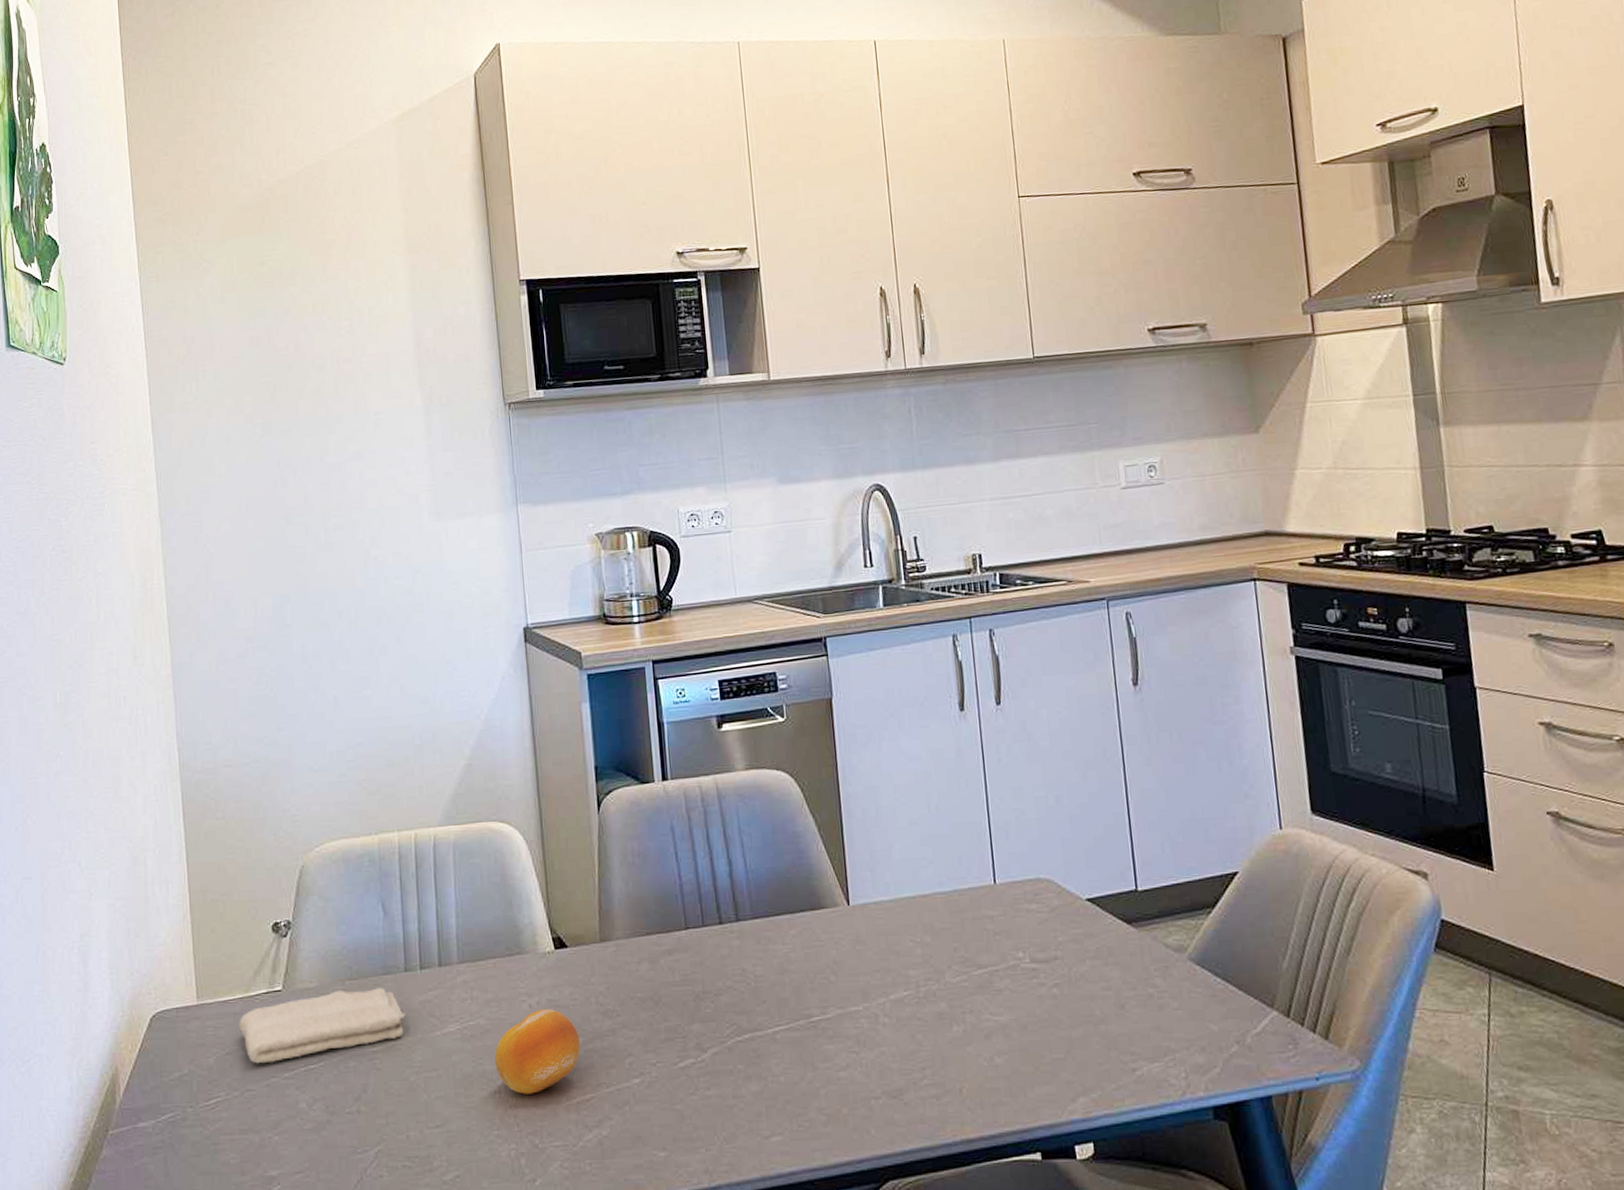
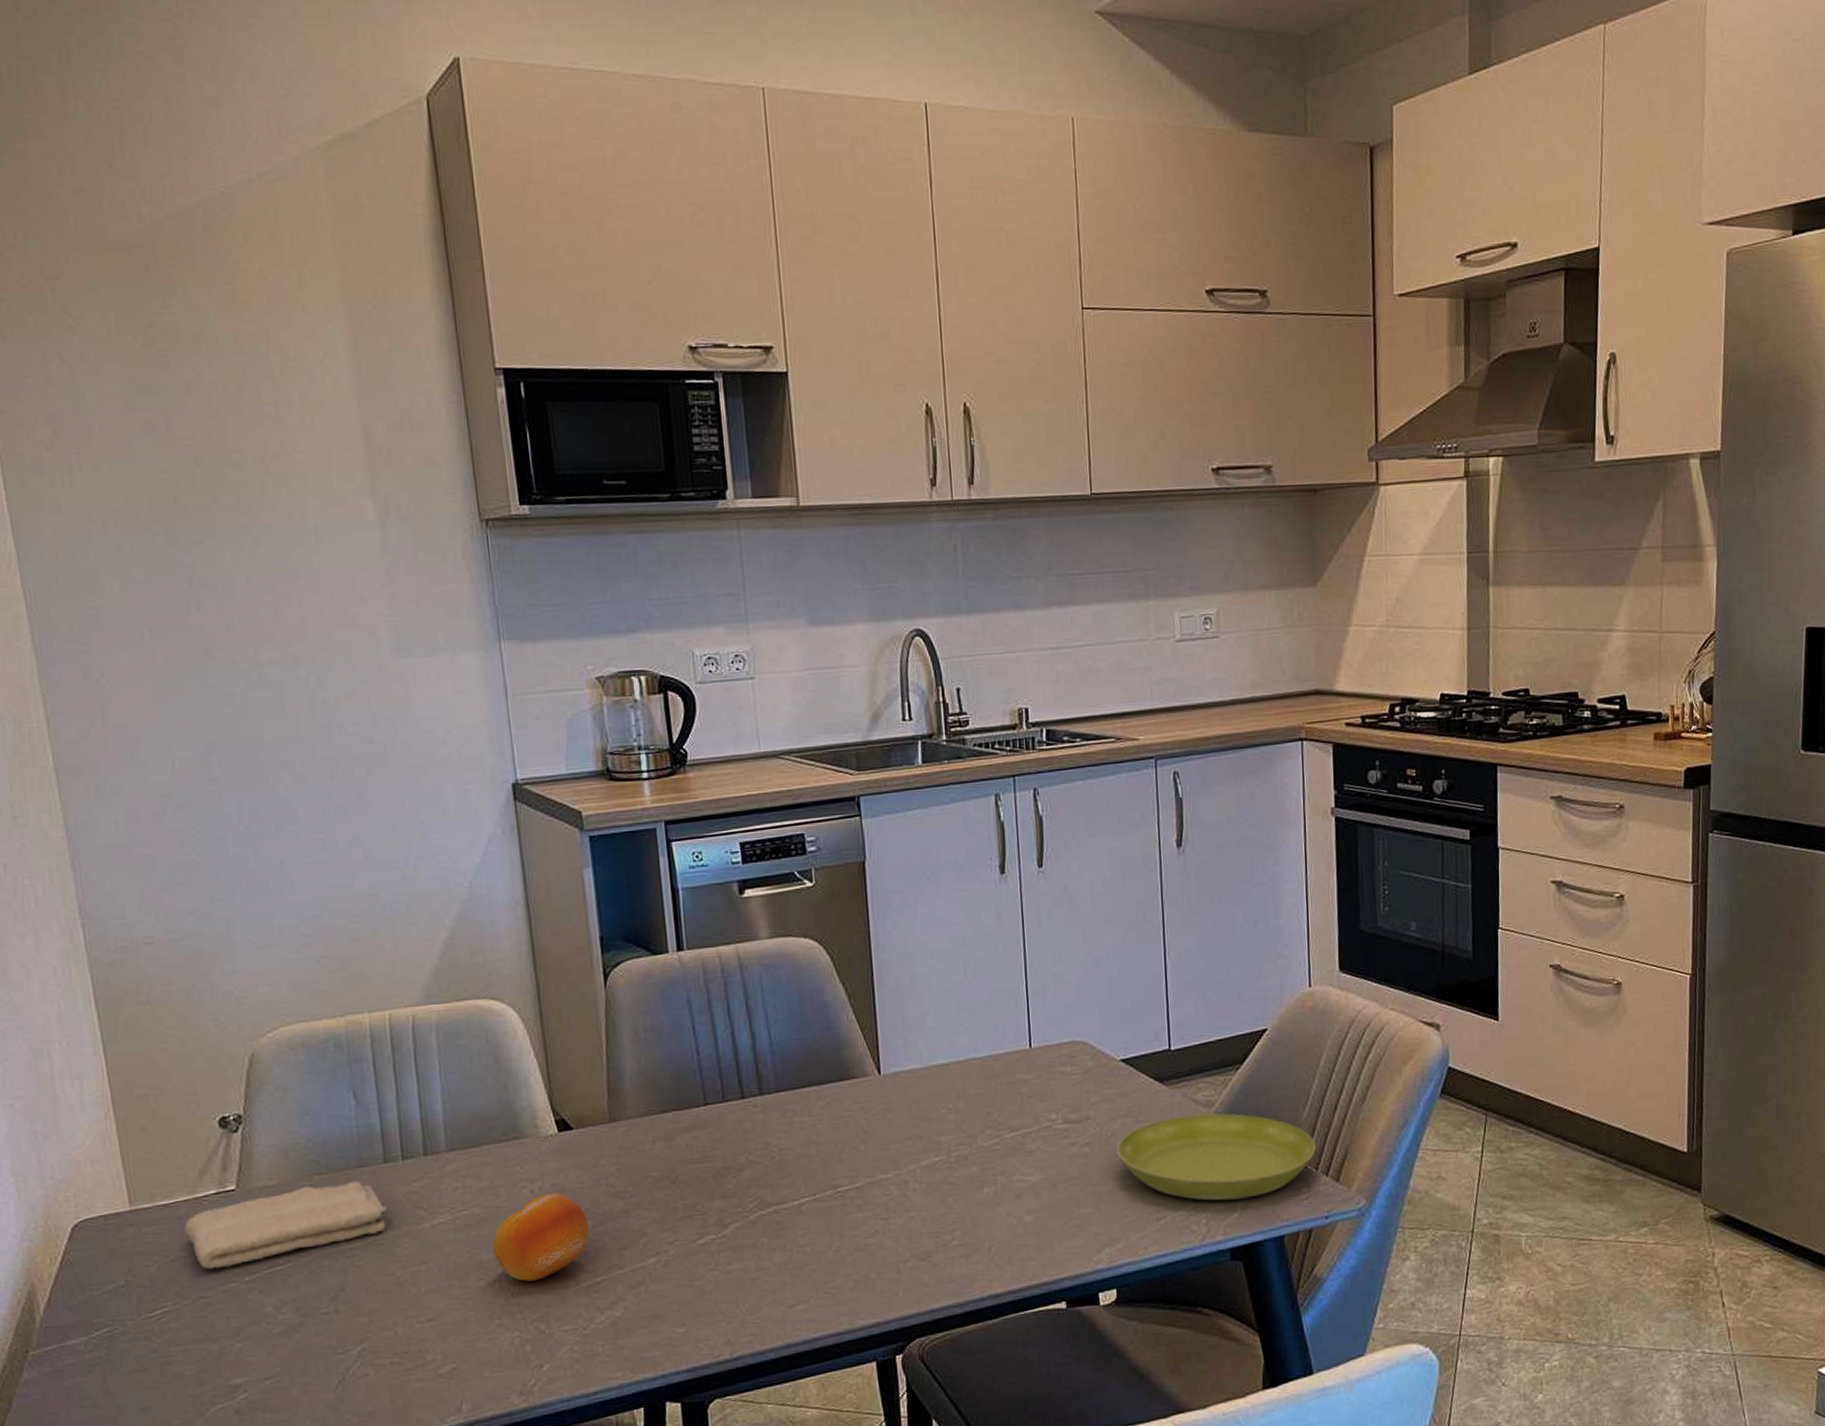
saucer: none [1086,959,1300,1054] -> present [1116,1113,1316,1201]

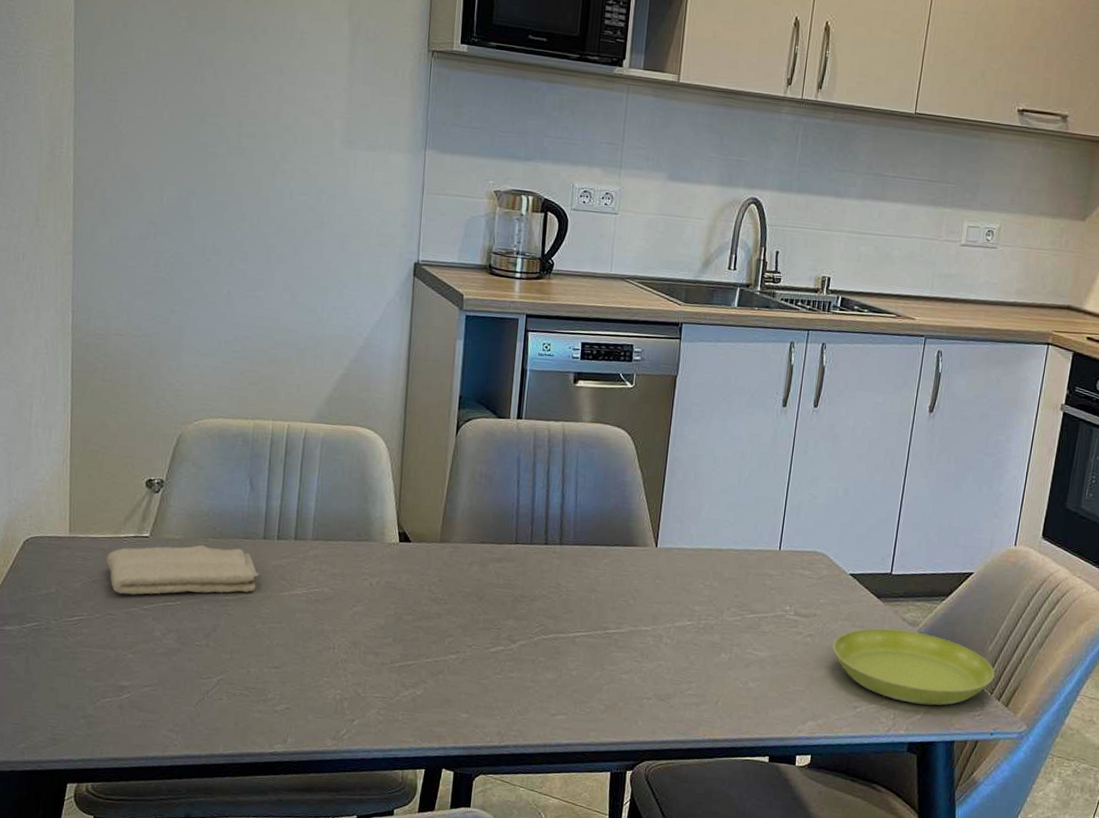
fruit: present [492,1193,590,1282] -> none [333,587,410,654]

